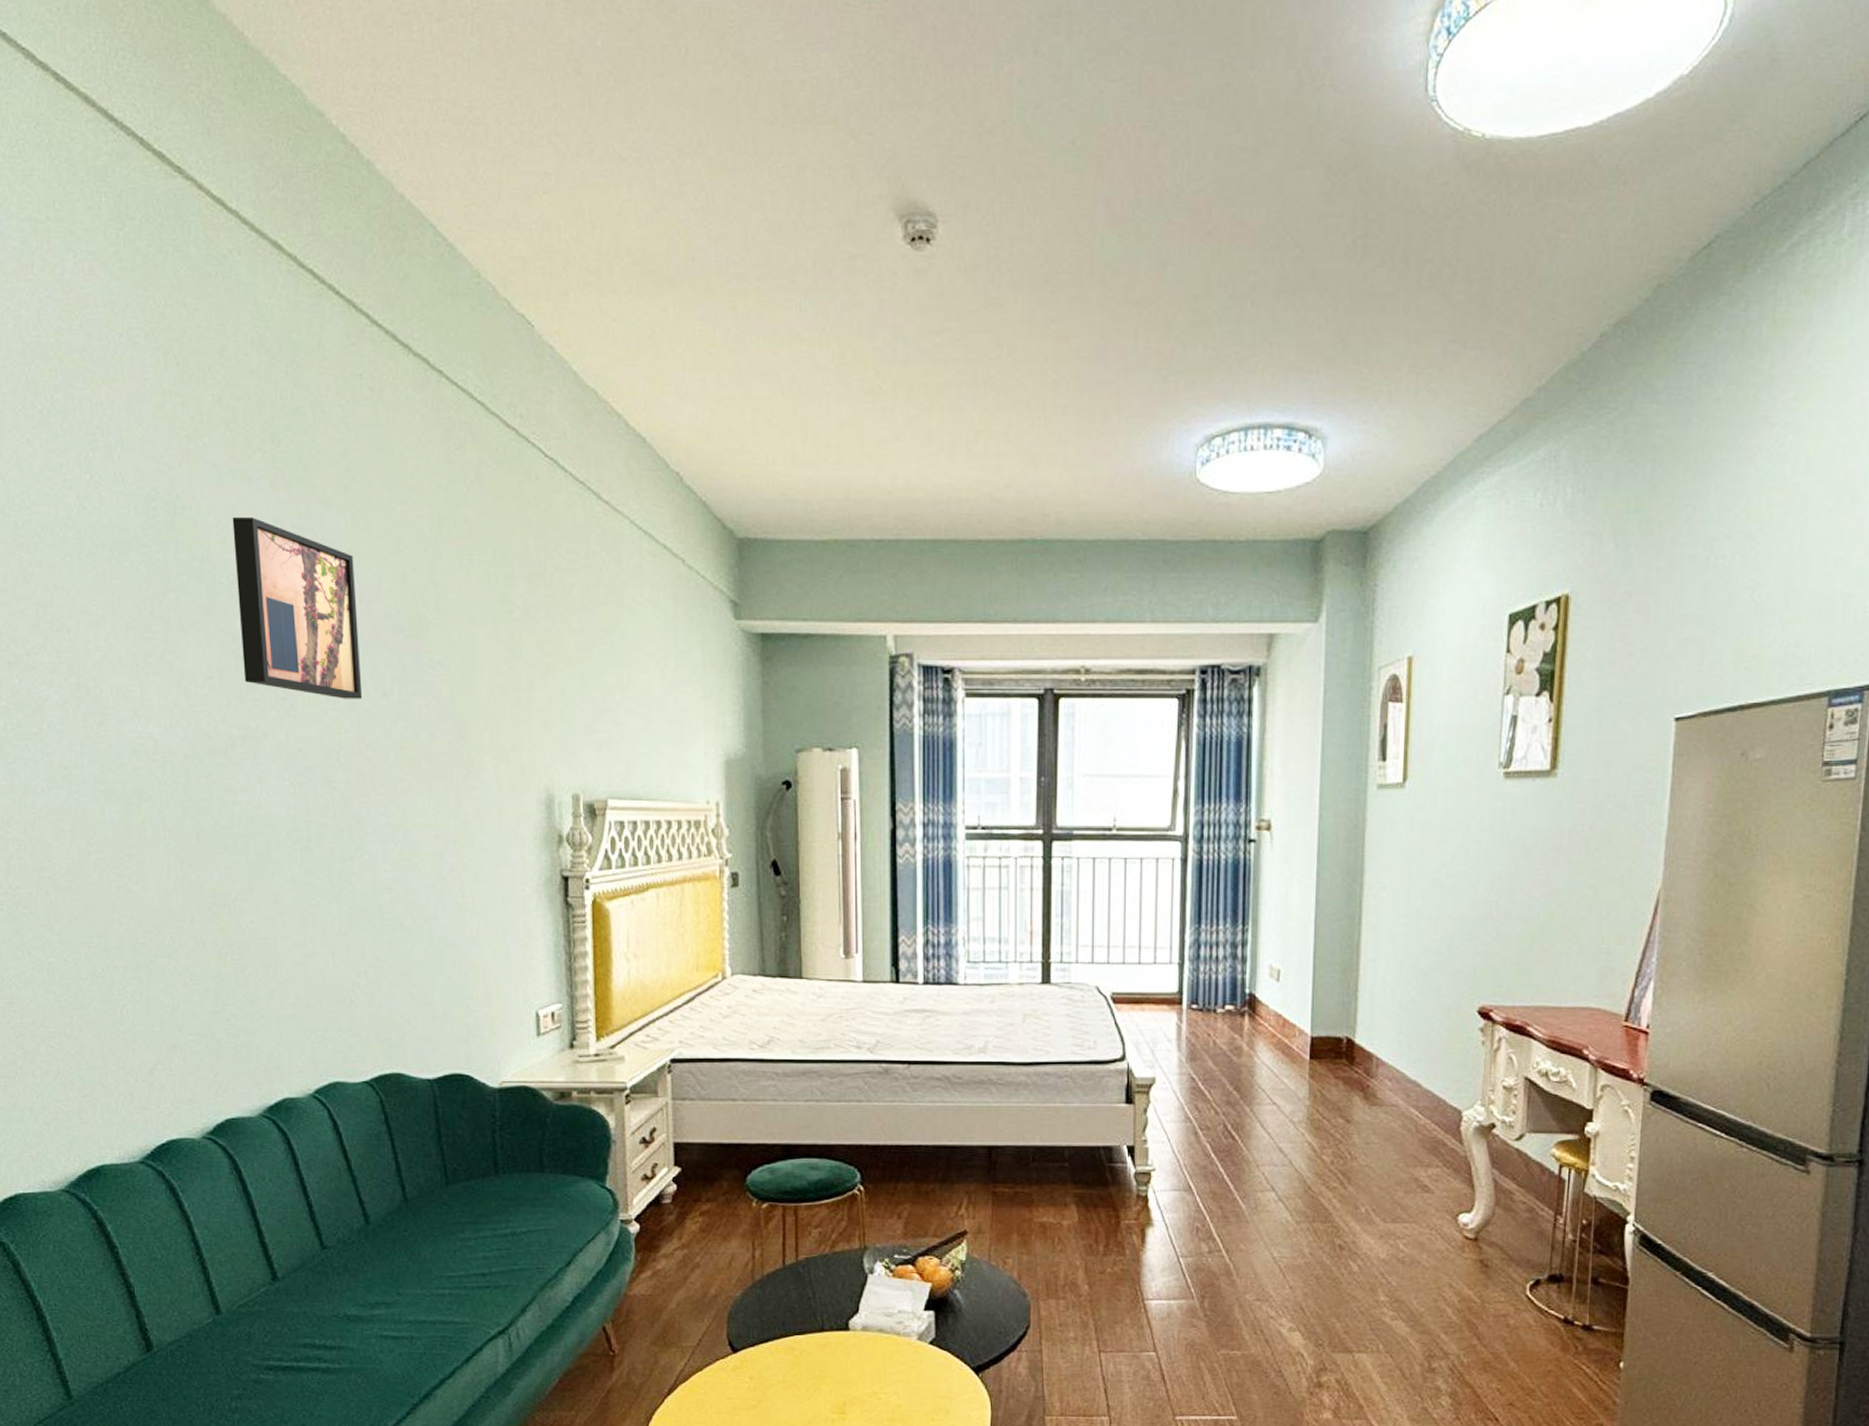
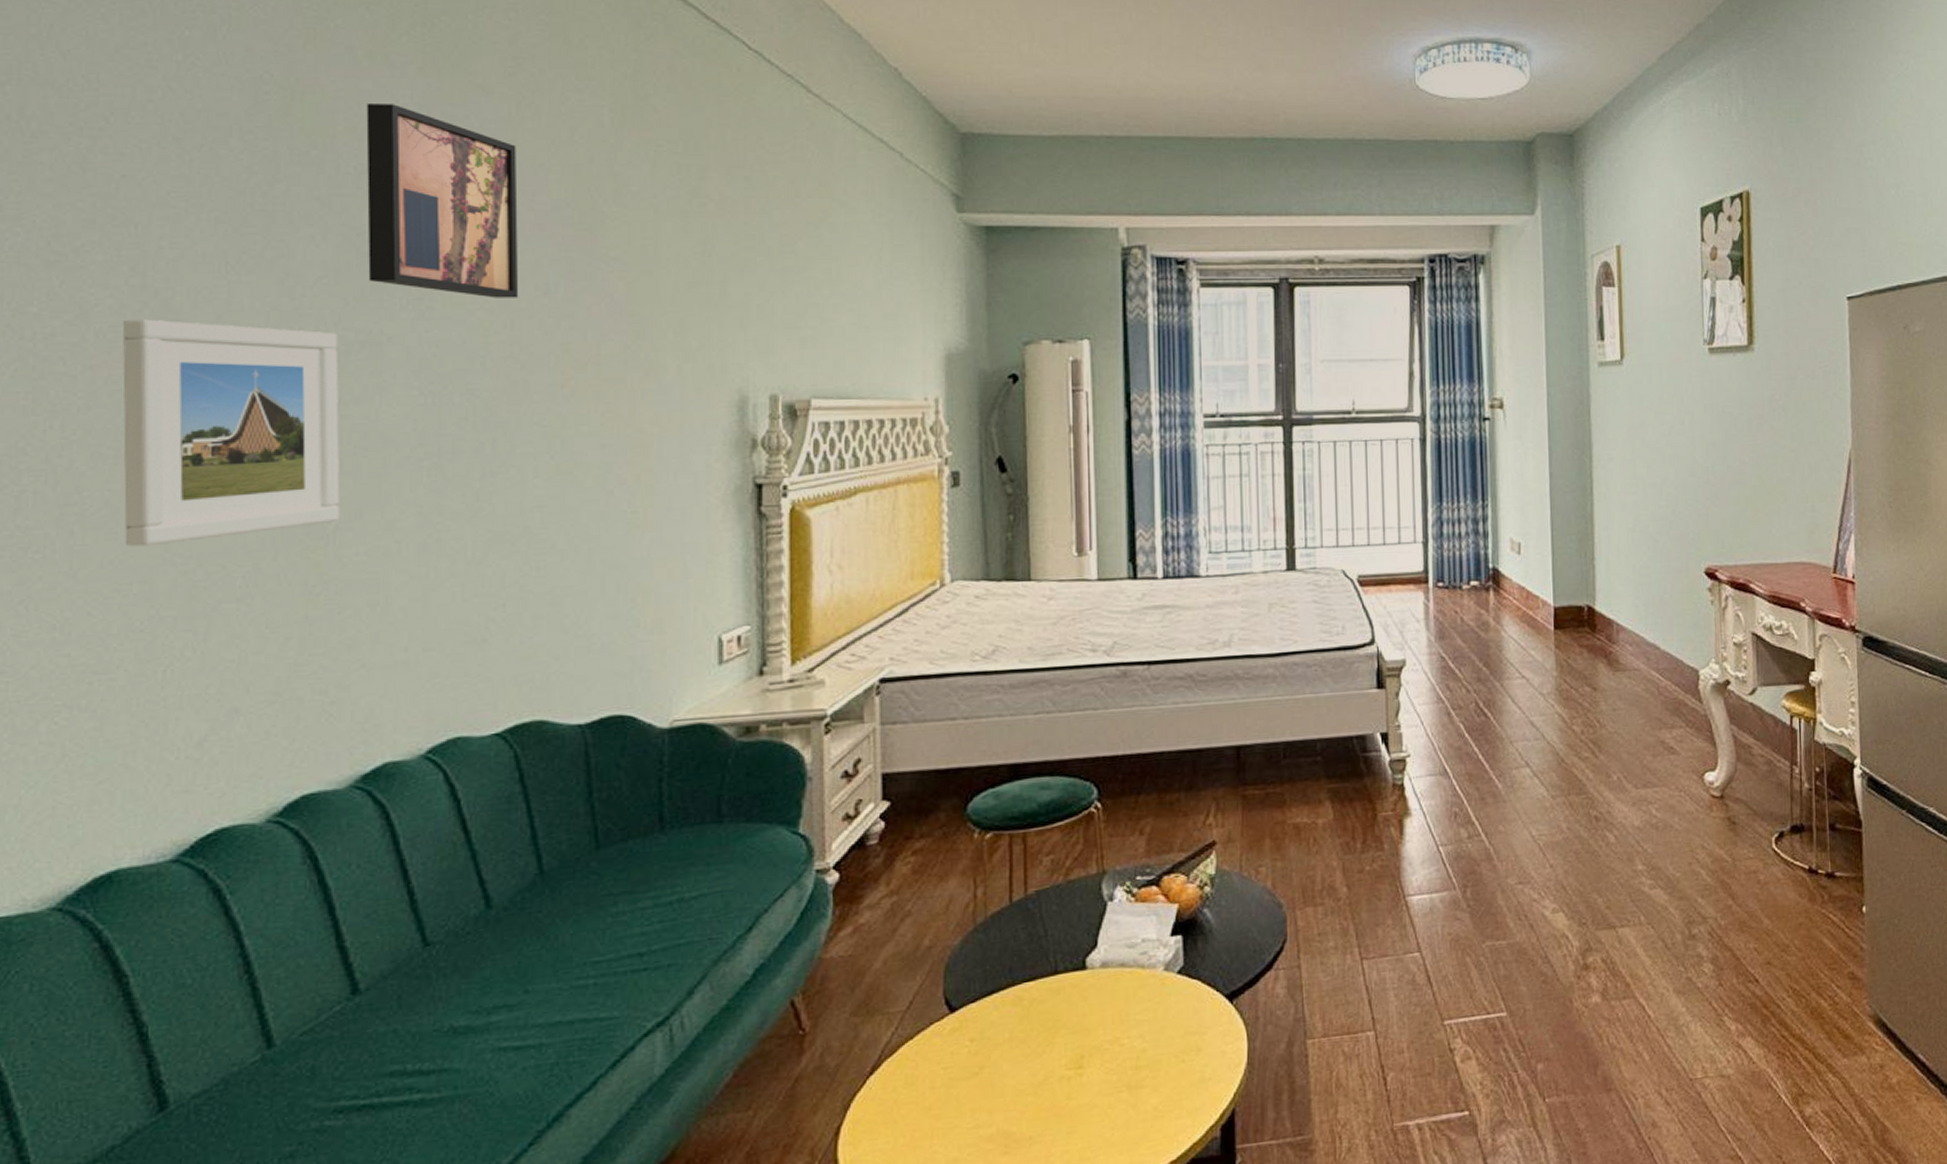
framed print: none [67,713,238,907] -> present [123,319,340,547]

